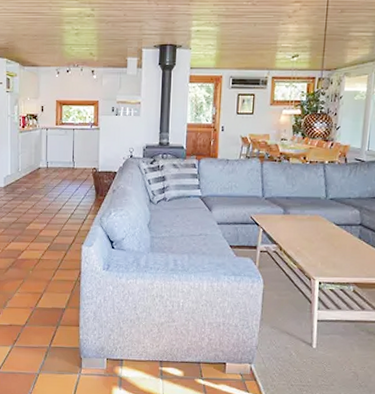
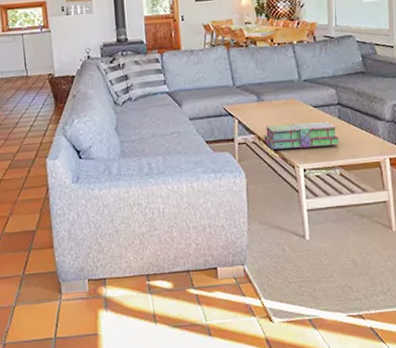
stack of books: none [285,238,358,264] -> present [264,121,340,150]

